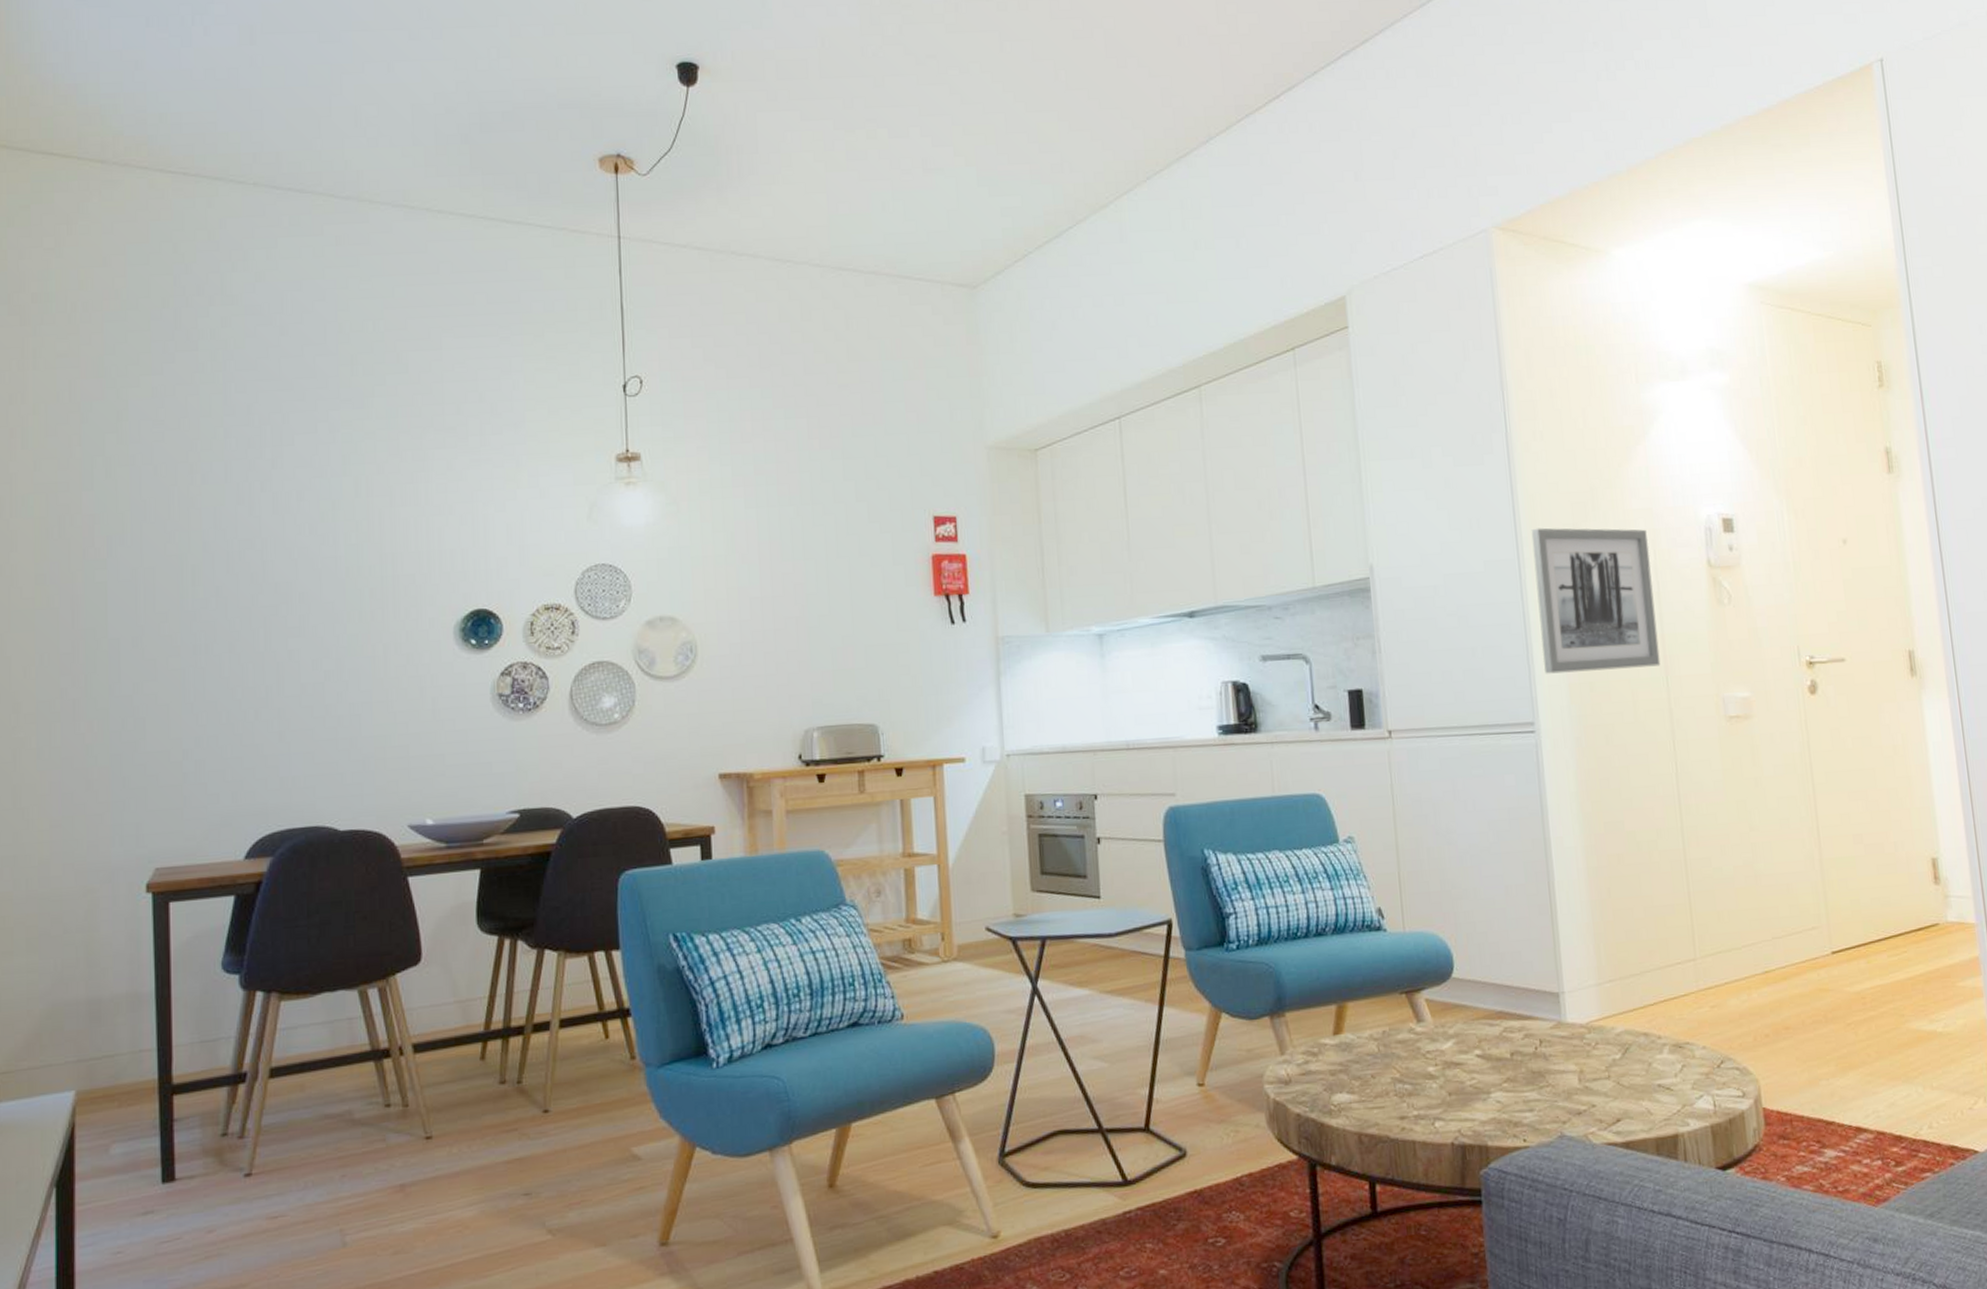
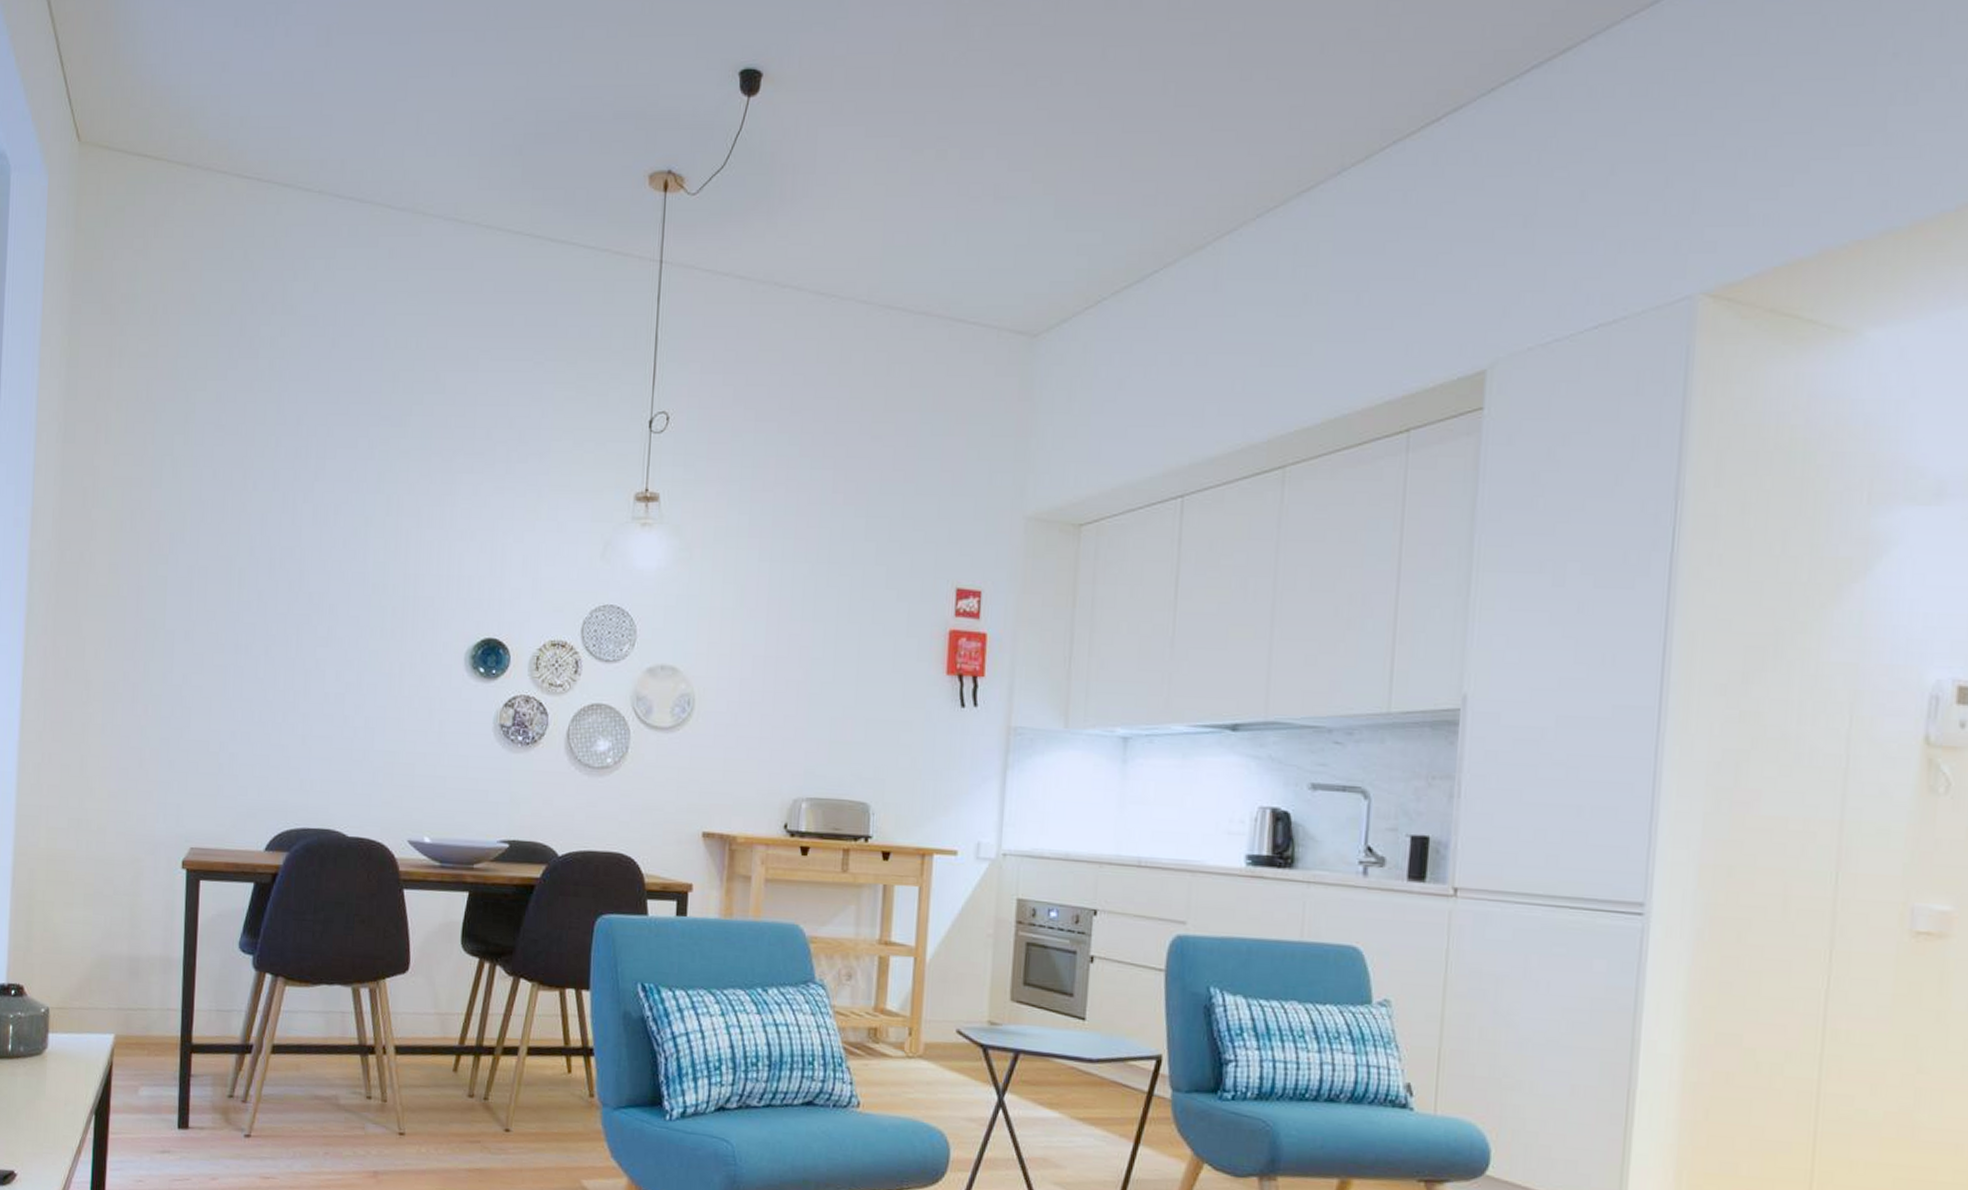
wall art: present [1531,528,1661,674] -> none [1670,672,1845,858]

